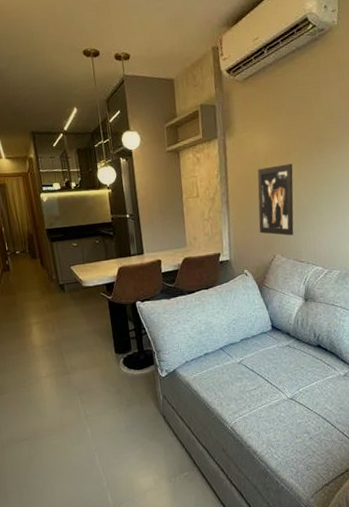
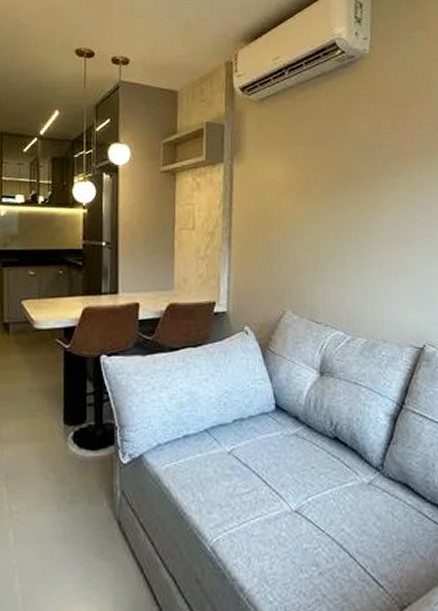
wall art: present [257,163,294,236] -> none [266,200,312,289]

